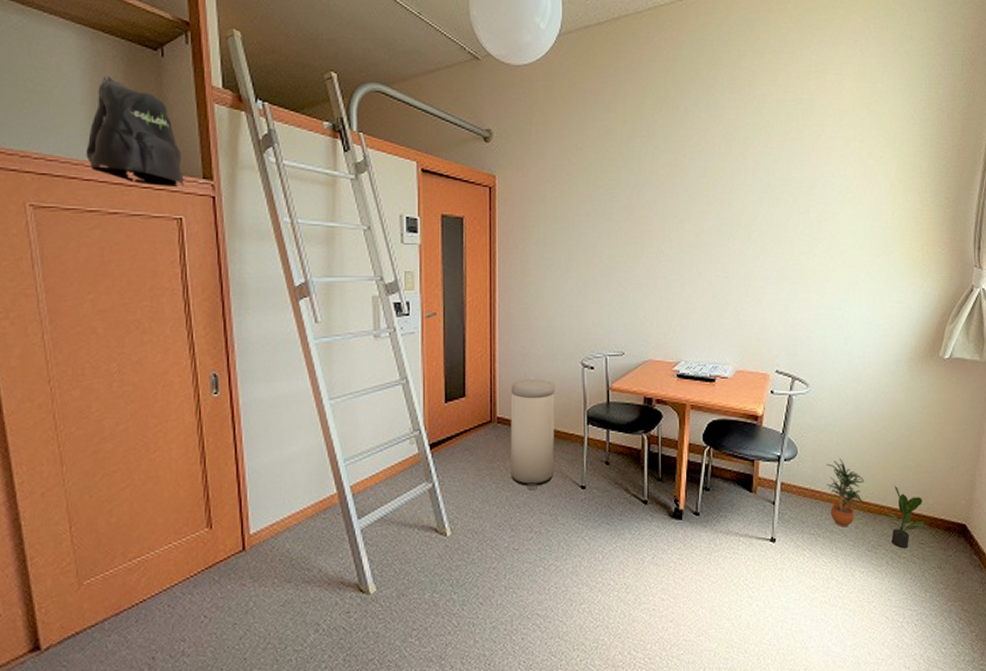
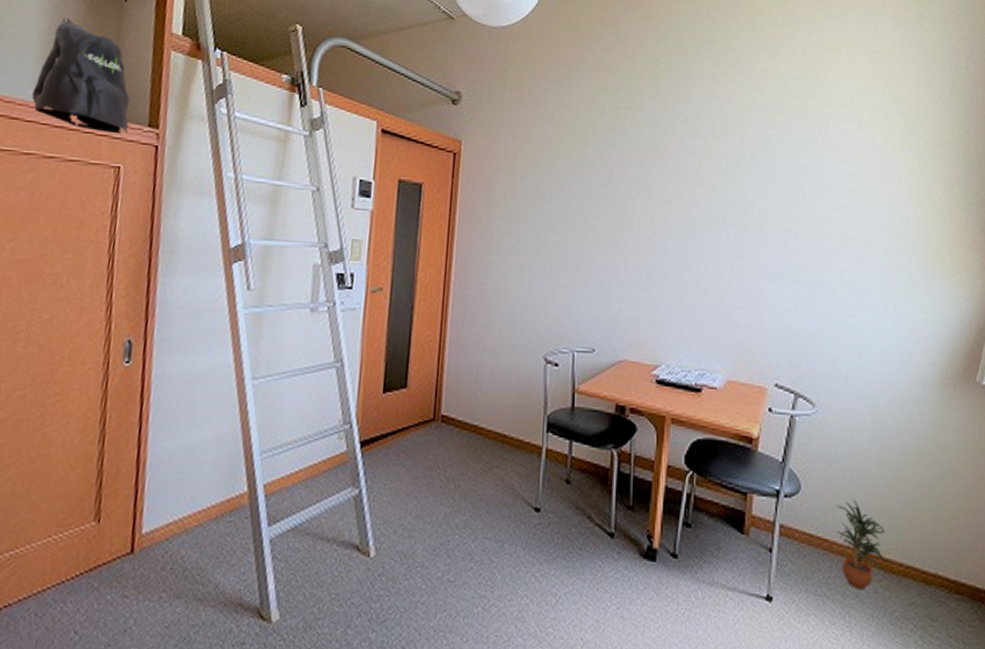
pedal bin: present [510,379,555,490] -> none [452,372,512,508]
potted plant: present [887,485,928,549] -> none [915,540,969,626]

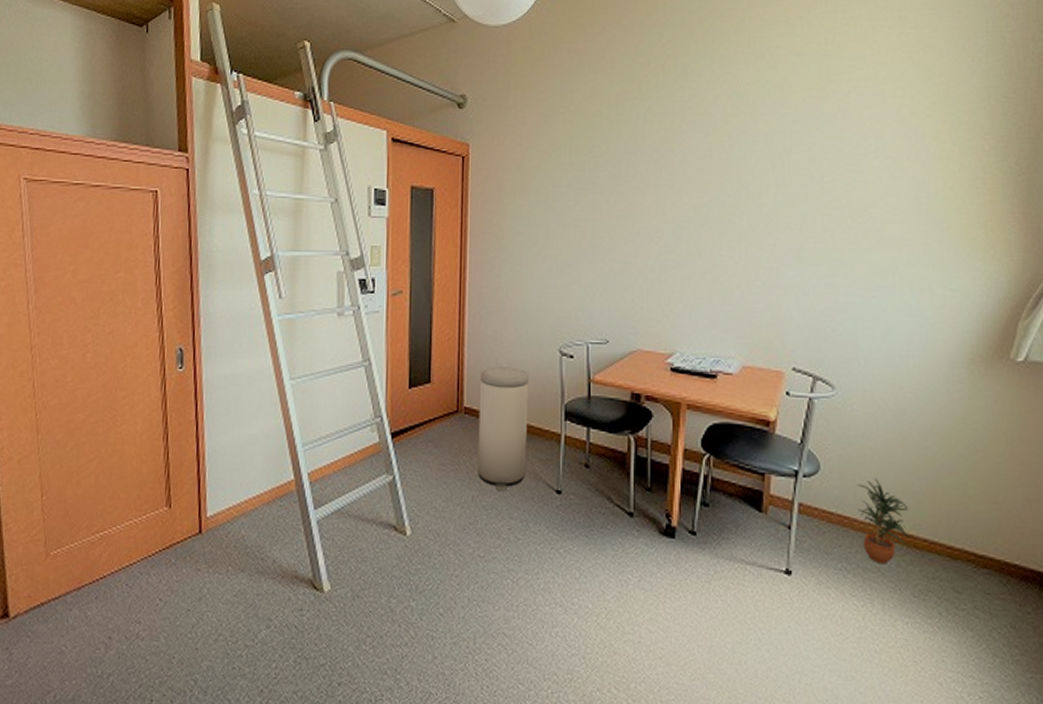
backpack: present [32,17,130,134] -> none [75,53,161,160]
pedal bin: none [452,372,512,508] -> present [478,366,529,491]

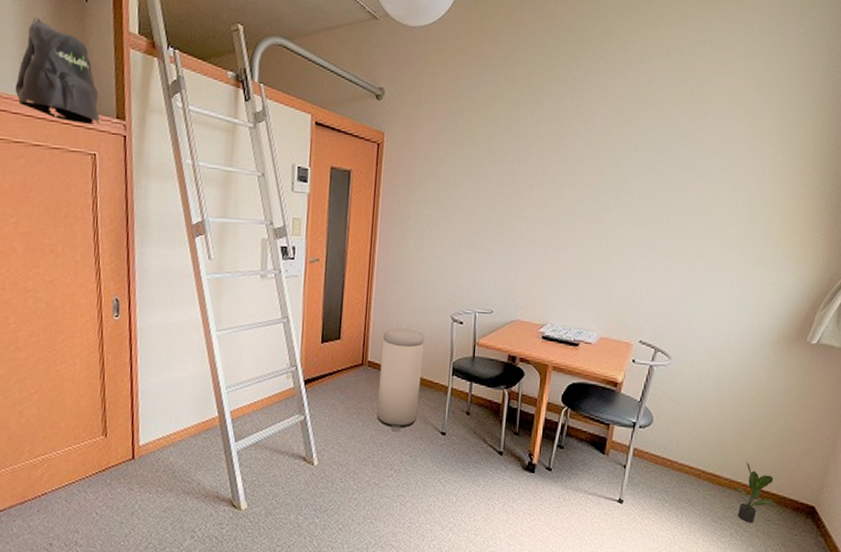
backpack: none [75,53,161,160] -> present [15,17,100,125]
potted plant: present [856,478,909,565] -> none [678,430,716,497]
potted plant: none [940,517,997,599] -> present [736,462,777,523]

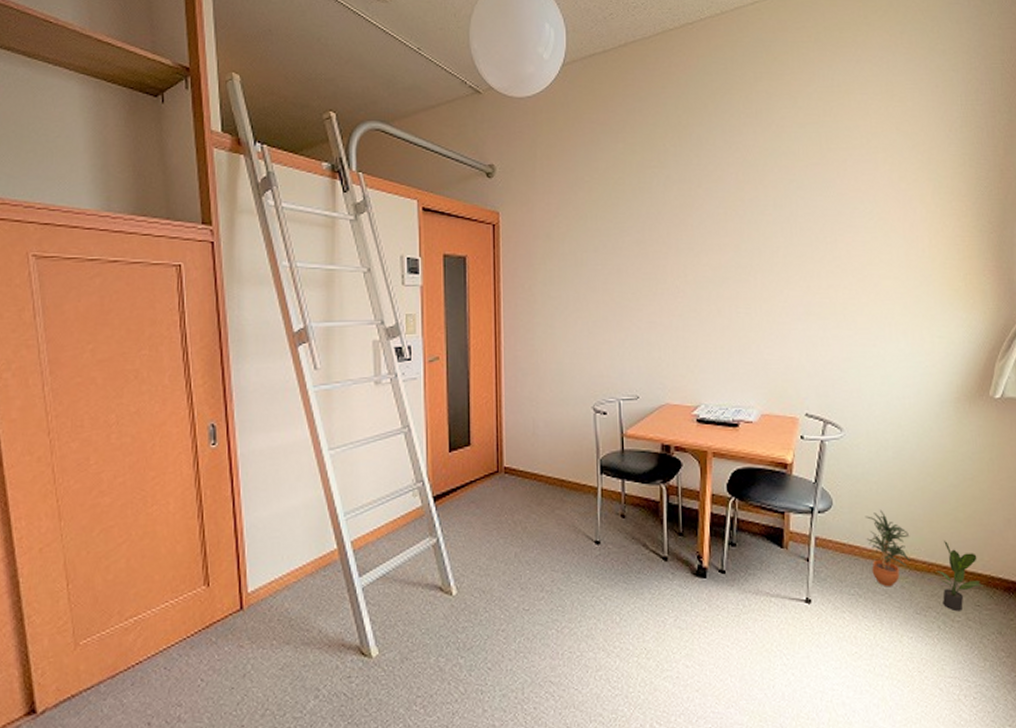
backpack: present [15,17,100,125] -> none [88,123,183,234]
pedal bin: present [377,328,425,432] -> none [518,426,566,546]
potted plant: none [678,430,716,497] -> present [864,510,910,587]

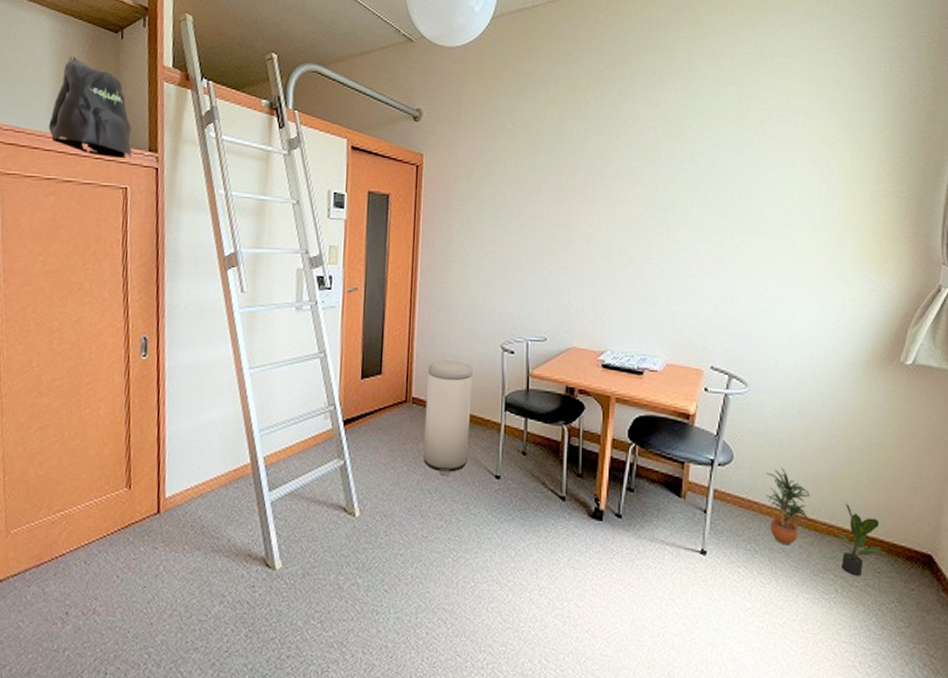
backpack: none [88,123,183,234] -> present [48,55,132,159]
pedal bin: none [518,426,566,546] -> present [423,360,473,476]

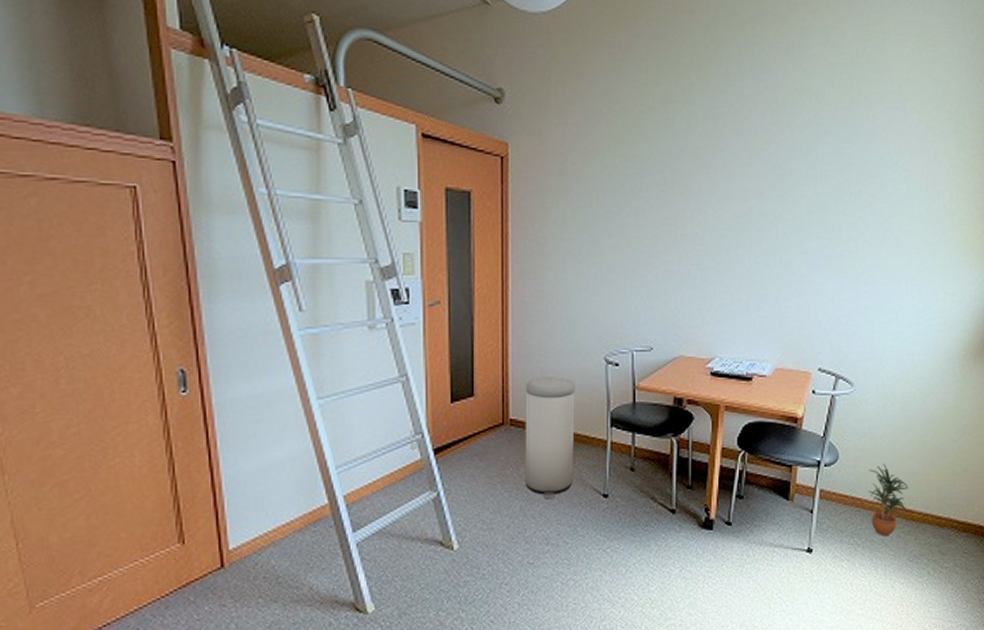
backpack: present [48,55,132,159] -> none [14,9,137,150]
potted plant: present [837,503,886,577] -> none [931,492,973,559]

